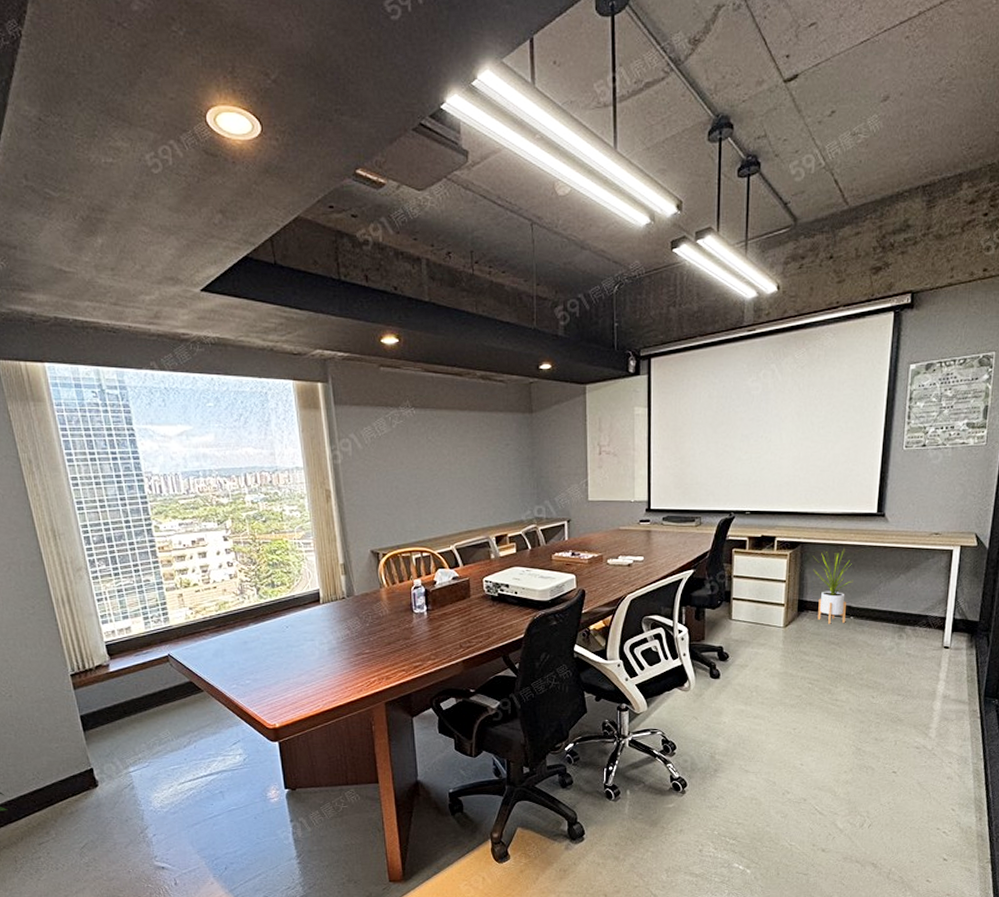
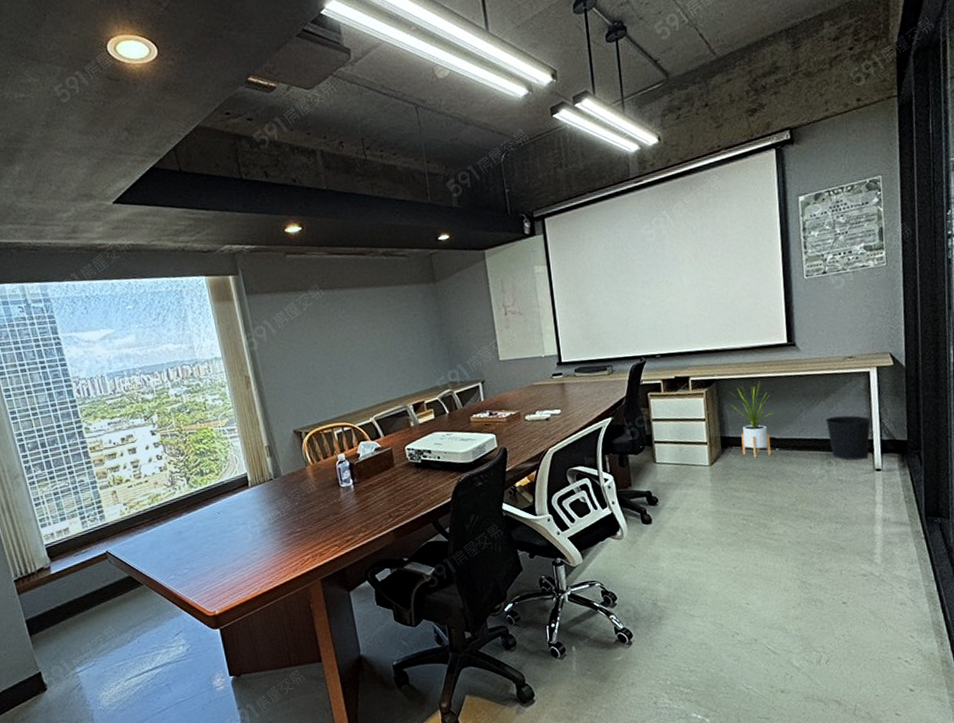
wastebasket: none [903,591,947,636] -> present [825,415,871,461]

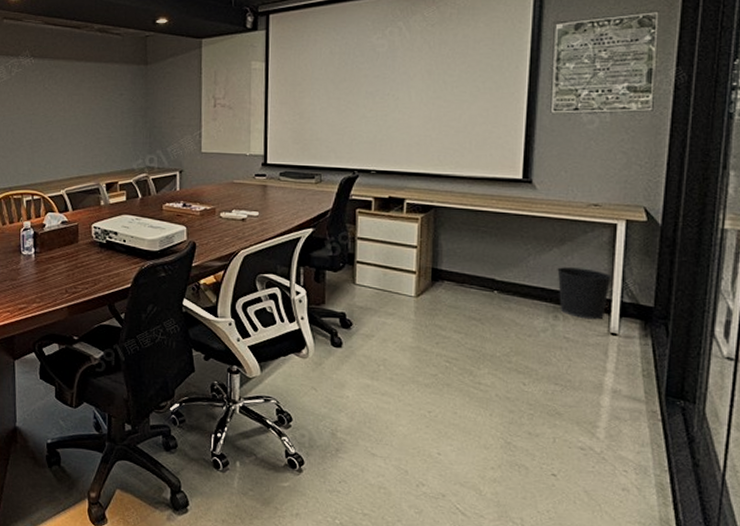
house plant: present [729,382,774,458] -> none [448,216,497,297]

